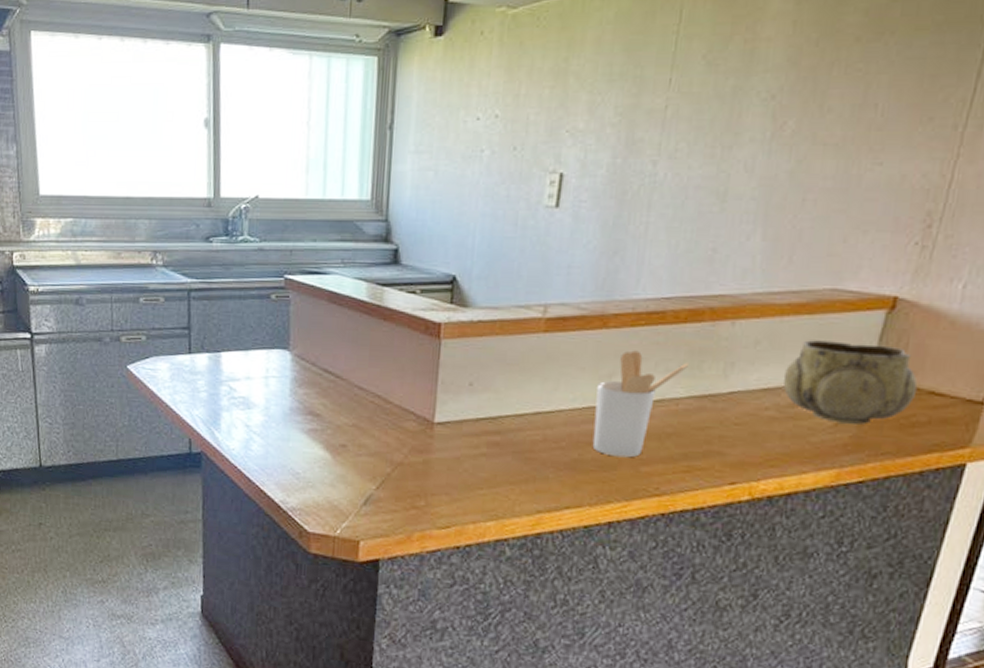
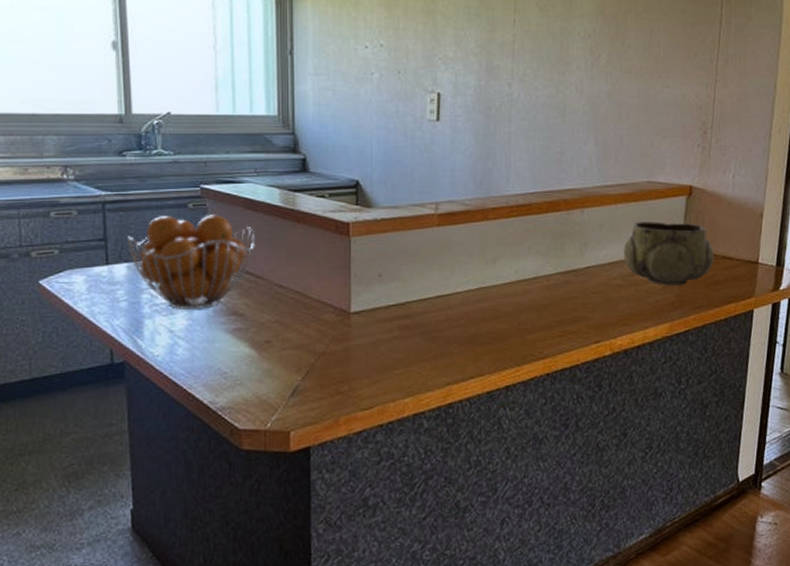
fruit basket: none [209,306,338,406] -> present [126,214,255,309]
utensil holder: present [592,350,690,458] -> none [485,237,554,329]

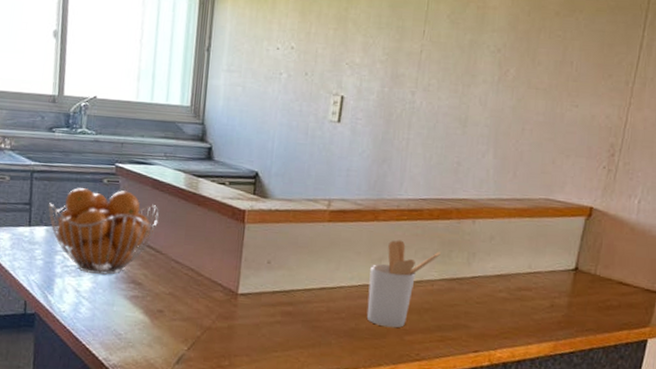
utensil holder: none [485,237,554,329] -> present [366,240,442,328]
decorative bowl: present [623,222,715,286] -> none [512,238,610,306]

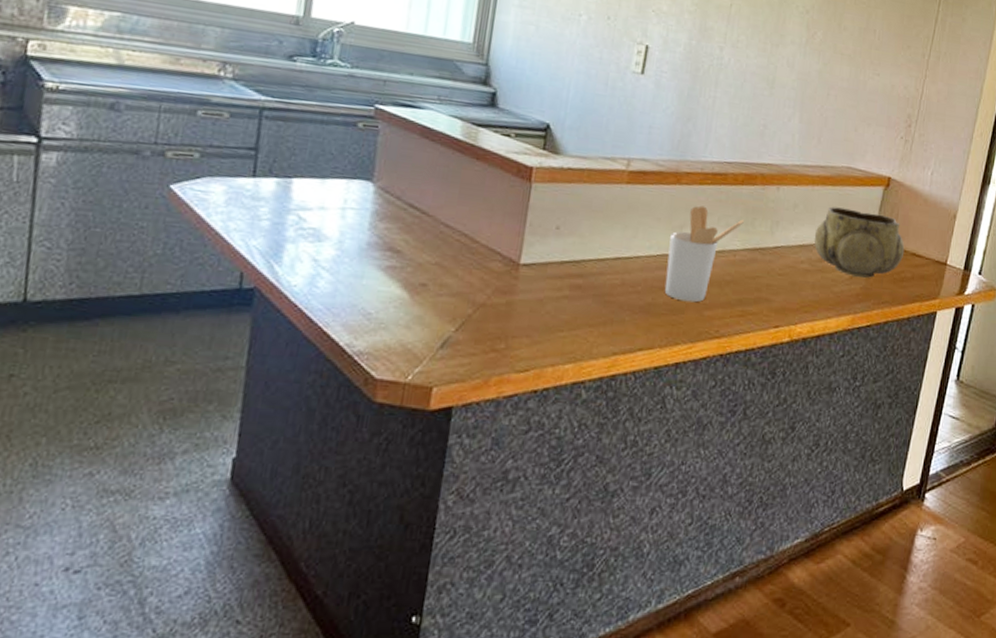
fruit basket: present [48,188,159,275] -> none [280,131,428,240]
decorative bowl: none [512,238,610,306] -> present [814,206,905,278]

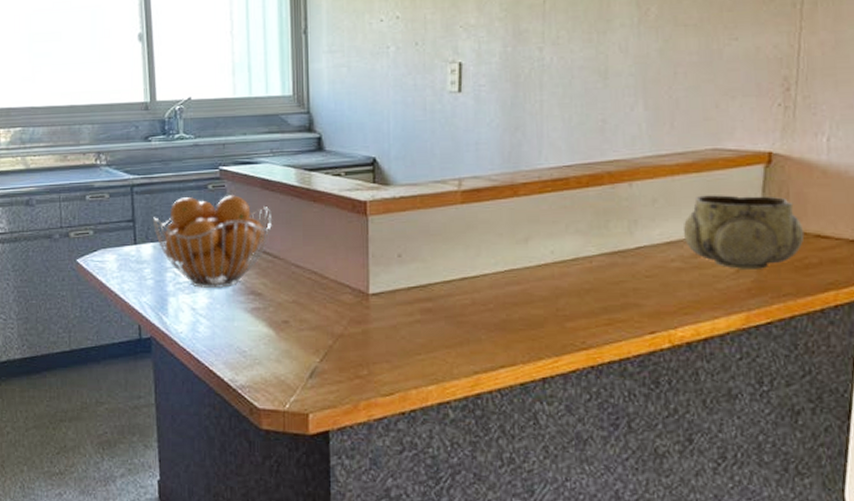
fruit basket: none [280,131,428,240] -> present [152,195,272,288]
utensil holder: present [664,205,745,303] -> none [516,215,597,315]

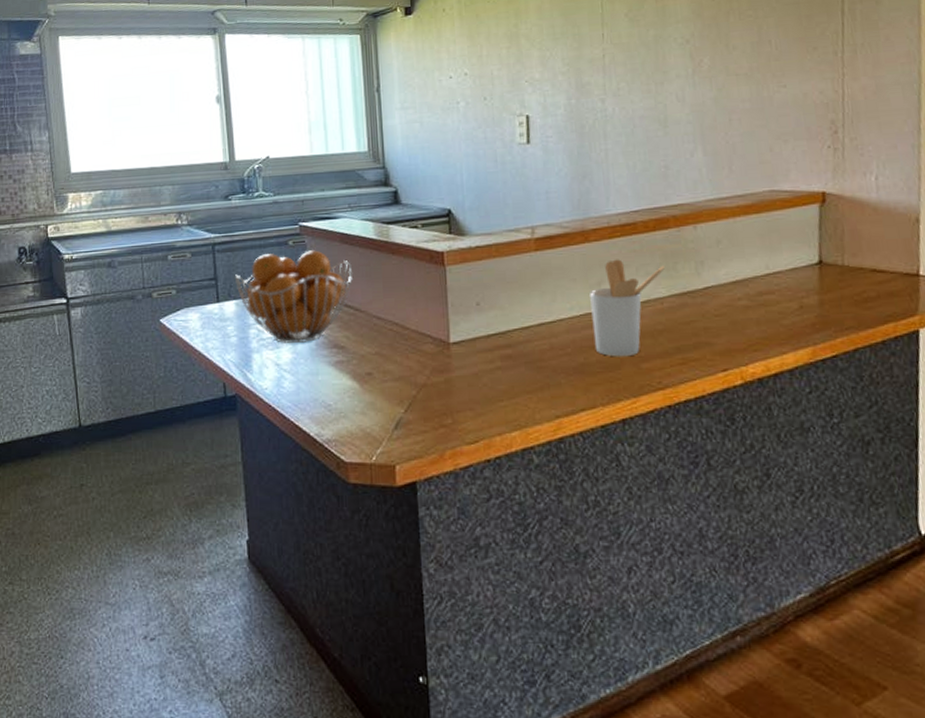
utensil holder: none [516,215,597,315] -> present [590,259,666,357]
decorative bowl: present [682,195,805,269] -> none [747,233,862,305]

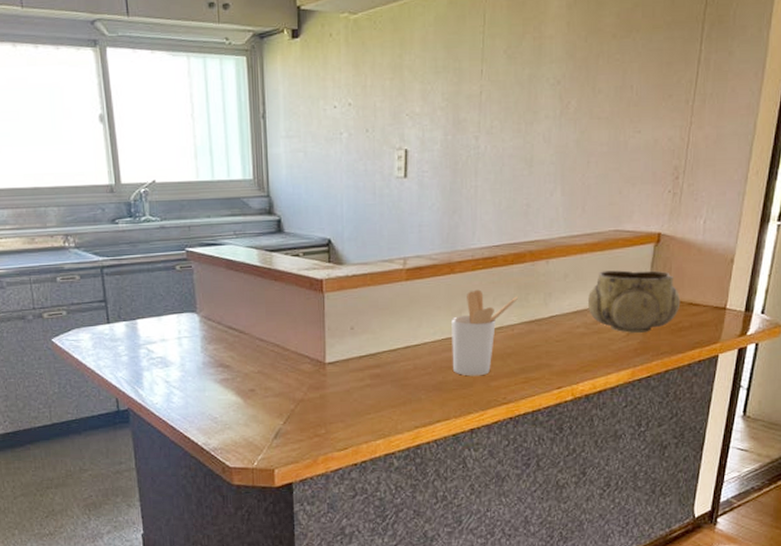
fruit basket: present [234,250,352,343] -> none [123,275,237,362]
decorative bowl: none [747,233,862,305] -> present [587,270,681,333]

